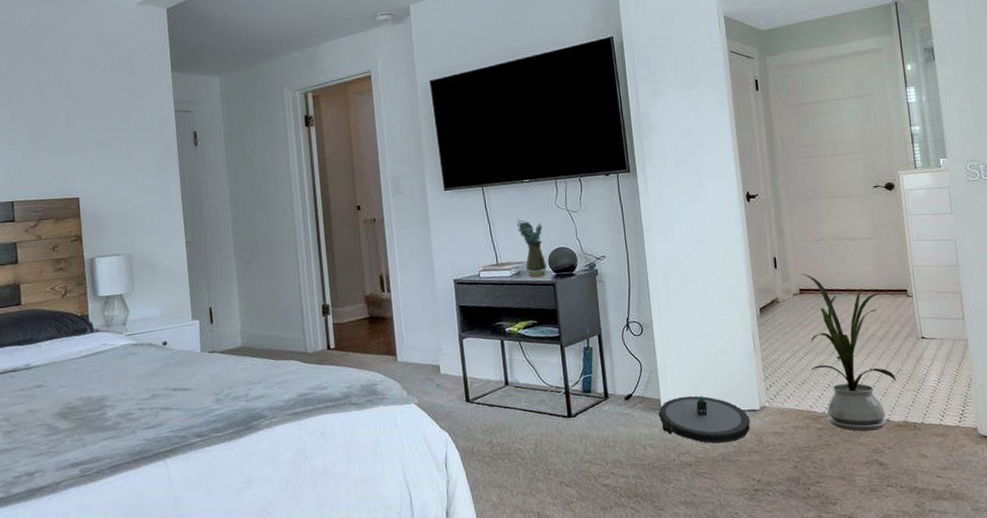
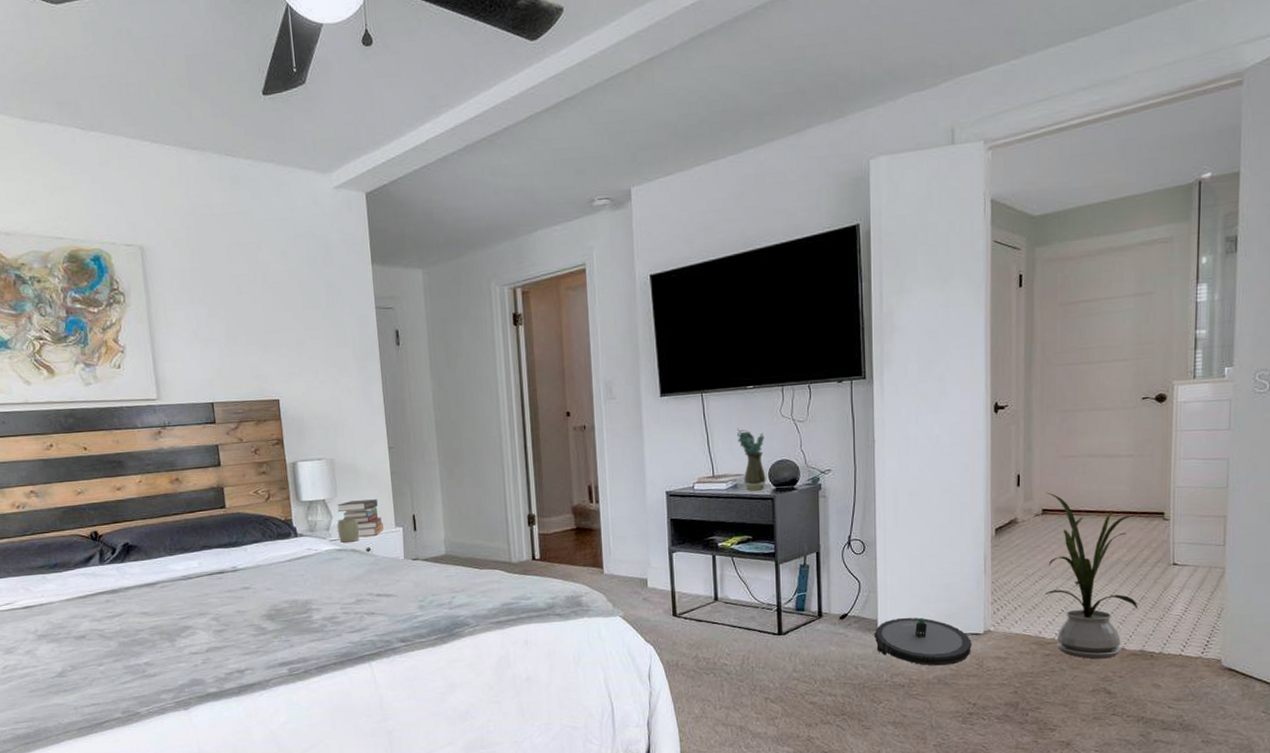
books: none [134,293,180,334] -> present [337,499,384,539]
mug: none [134,313,156,337] -> present [337,519,360,543]

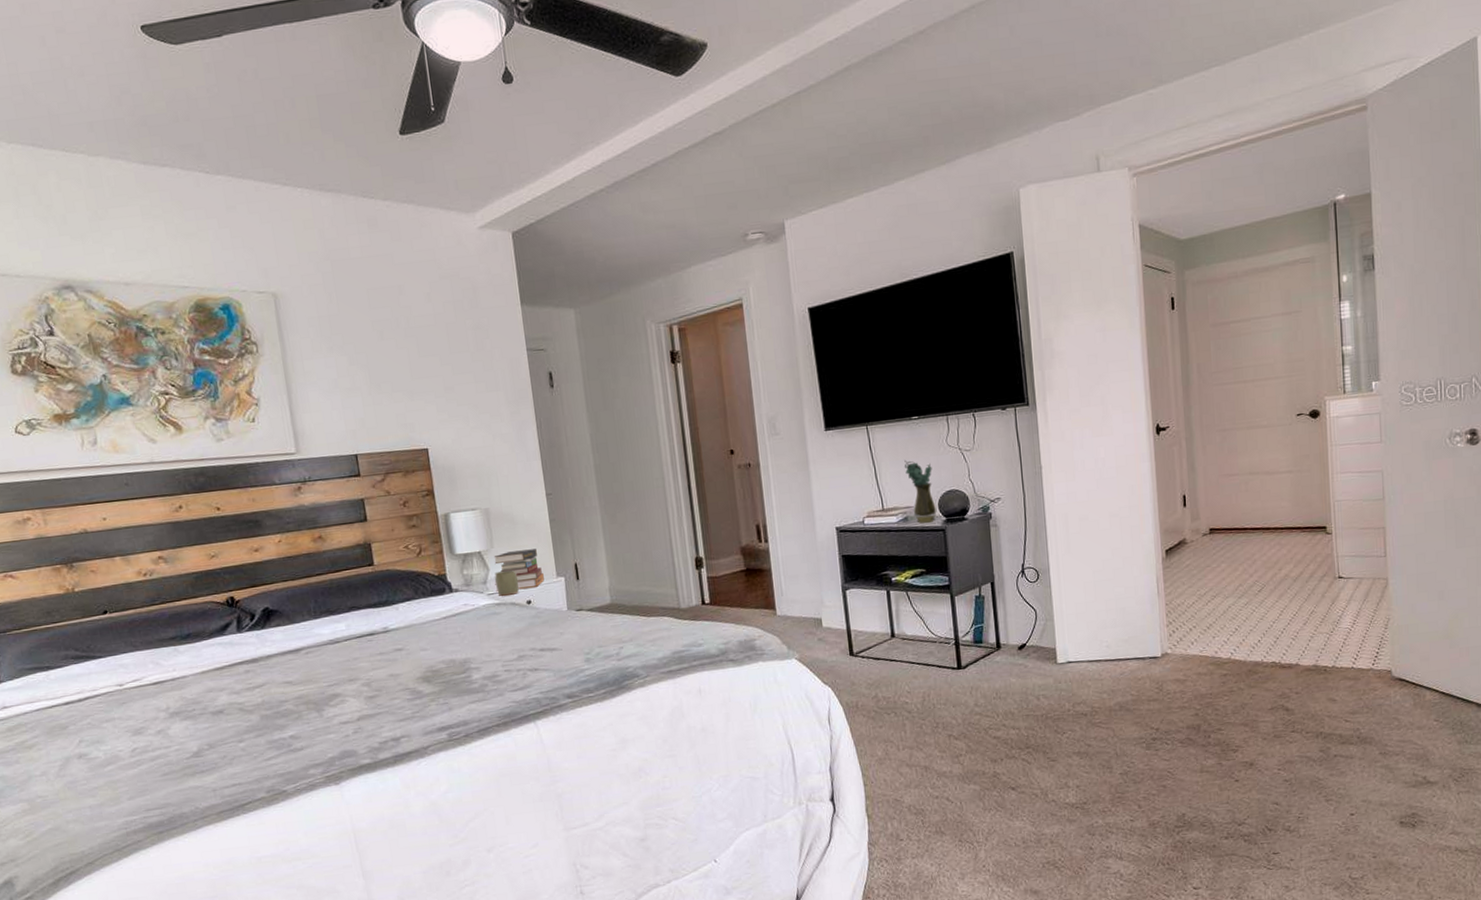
robot vacuum: present [874,617,971,666] -> none [1053,643,1151,692]
house plant: present [1044,492,1139,659] -> none [1212,511,1309,677]

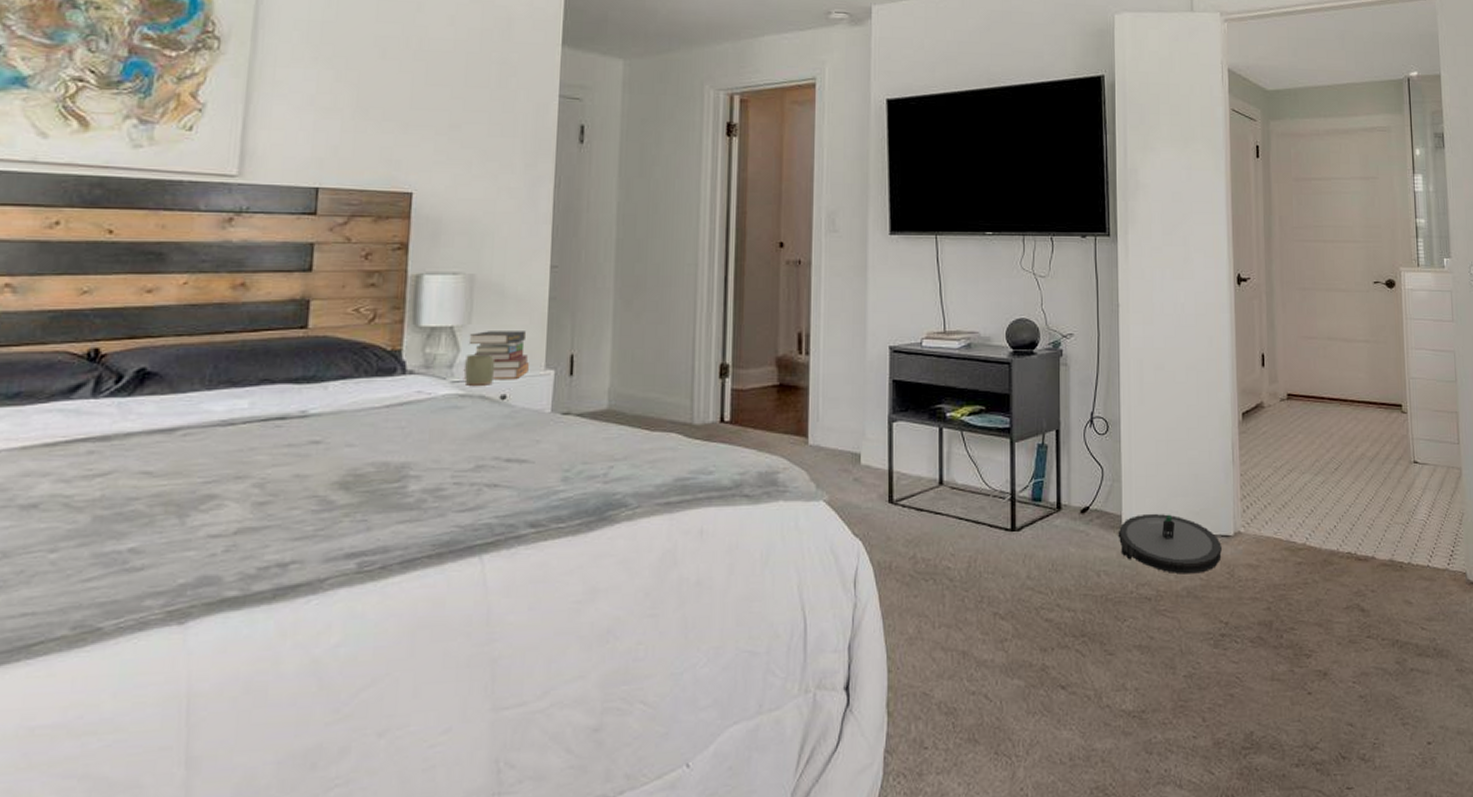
vase: present [904,459,937,524] -> none [973,278,1004,354]
robot vacuum: none [1053,643,1151,692] -> present [1118,513,1222,574]

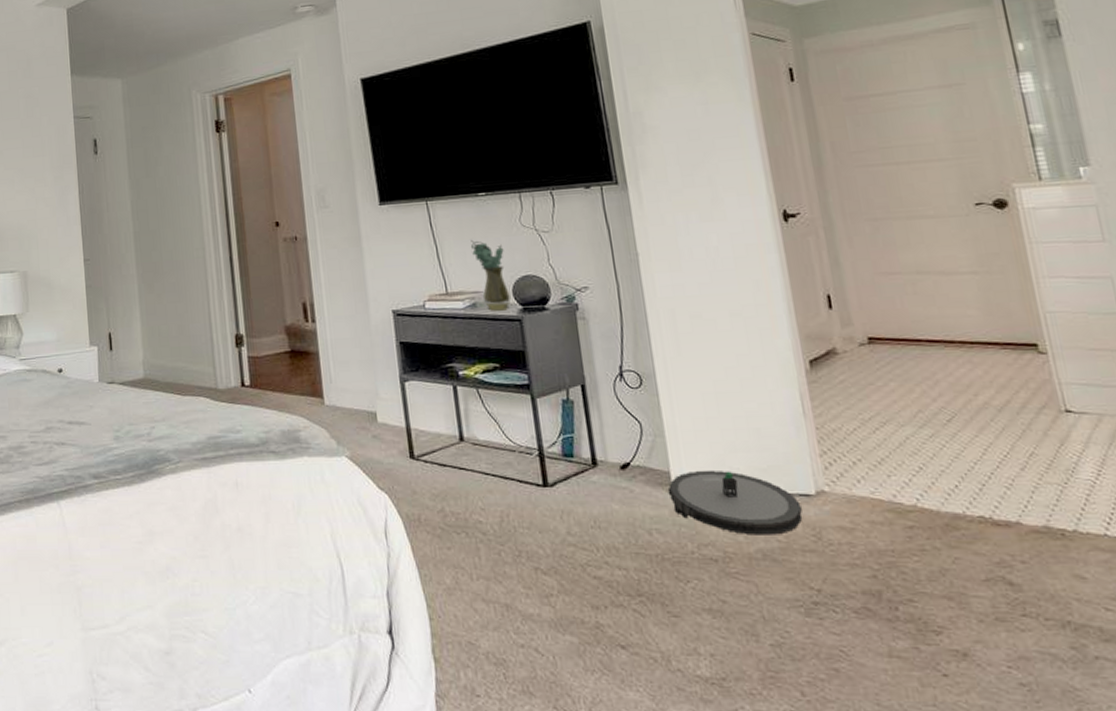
books: present [463,331,529,381] -> none [27,315,77,358]
mug: present [464,355,496,386] -> none [28,336,52,362]
vase: none [973,278,1004,354] -> present [471,239,511,312]

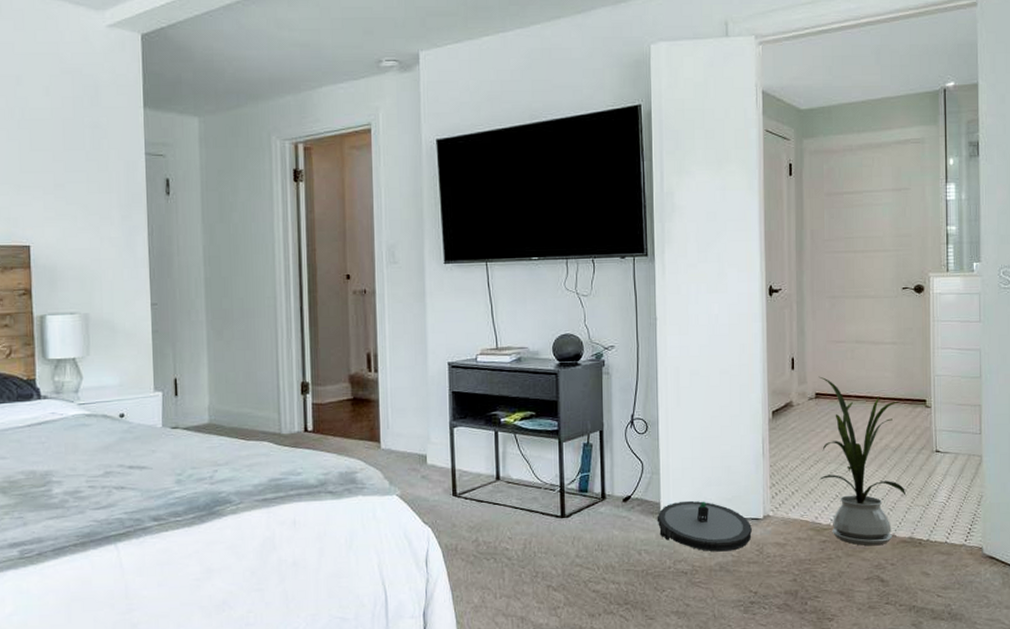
vase: present [471,239,511,312] -> none [522,299,551,366]
house plant: none [869,316,1030,536] -> present [818,376,907,546]

